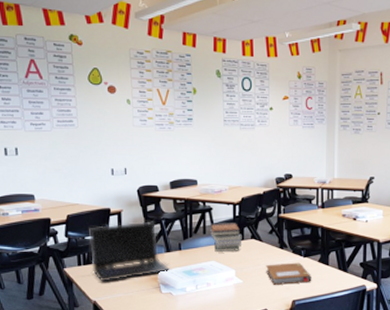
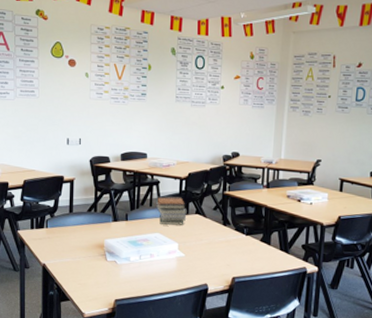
laptop computer: present [89,221,170,282] -> none [43,190,116,246]
notebook: present [266,262,312,286] -> none [208,240,253,262]

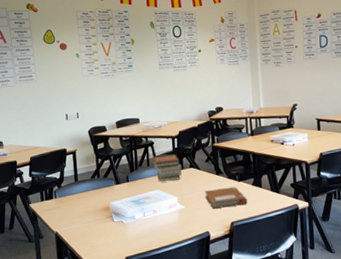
notebook: none [208,240,253,262] -> present [205,186,247,210]

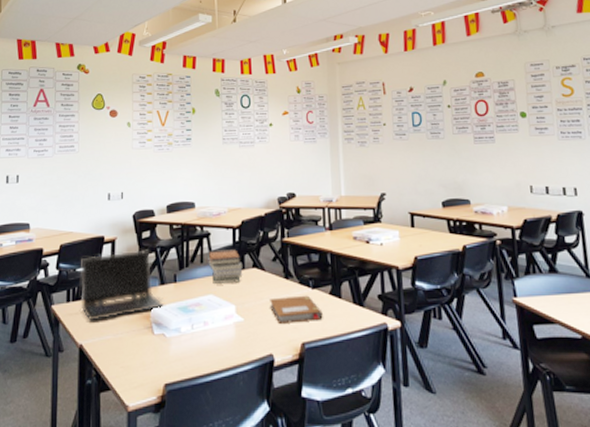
laptop computer: none [49,157,120,214] -> present [80,249,163,321]

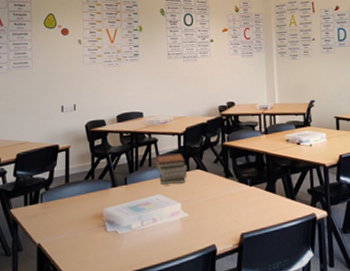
laptop computer: present [80,249,163,321] -> none [37,156,115,222]
notebook: present [270,295,323,325] -> none [212,192,259,219]

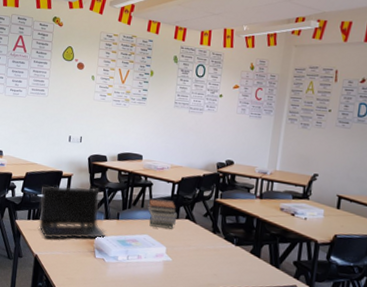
laptop computer: none [37,156,115,222] -> present [39,186,106,239]

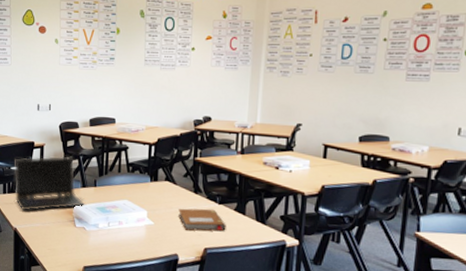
book stack: present [148,198,178,229] -> none [125,162,156,192]
notebook: none [196,247,241,273] -> present [178,208,226,232]

